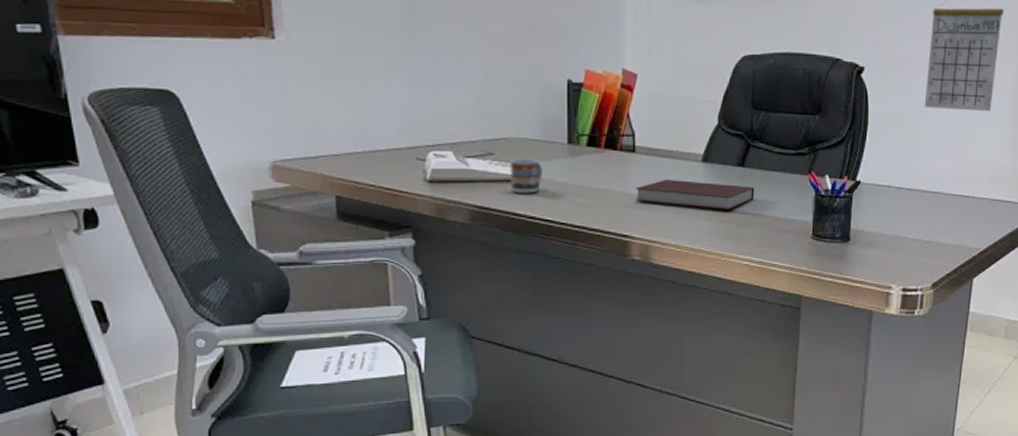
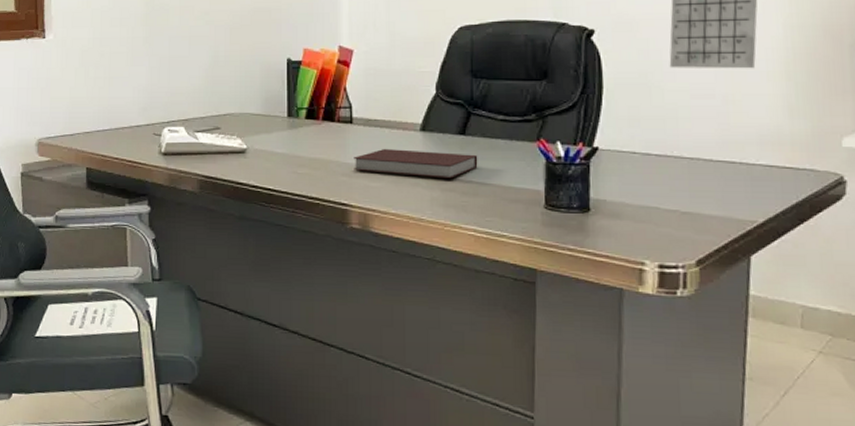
cup: present [509,158,542,194] -> none [234,131,264,164]

